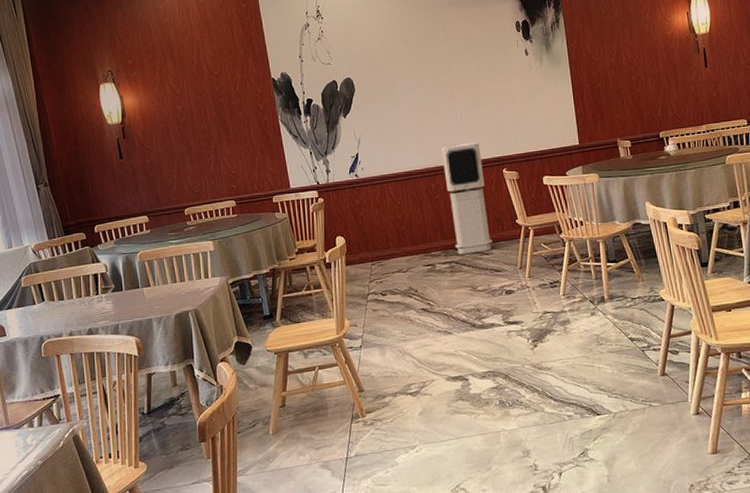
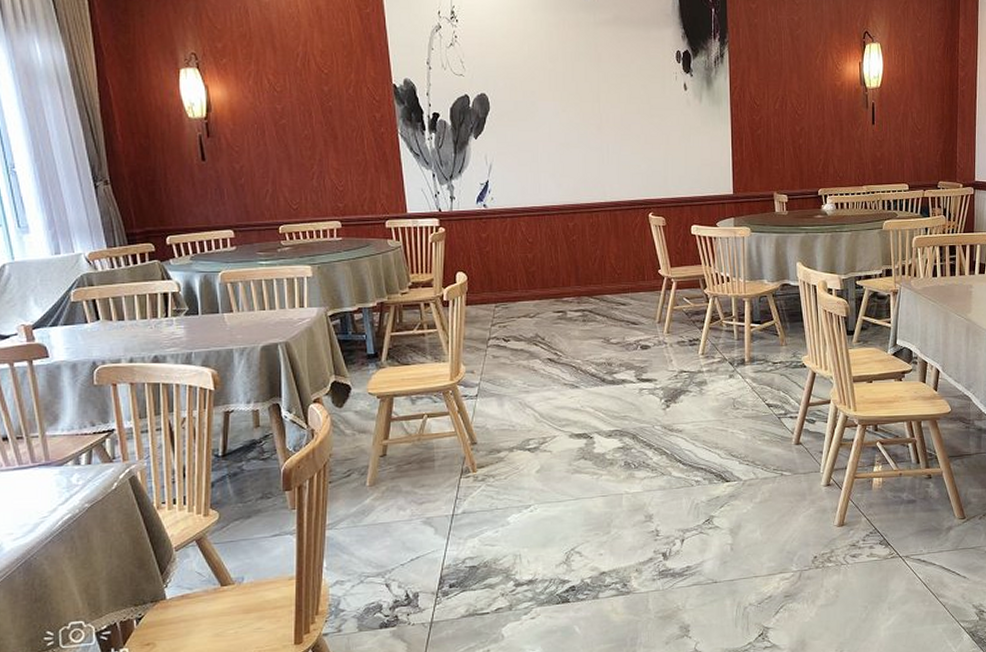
air purifier: present [441,142,493,255] -> none [583,180,632,303]

